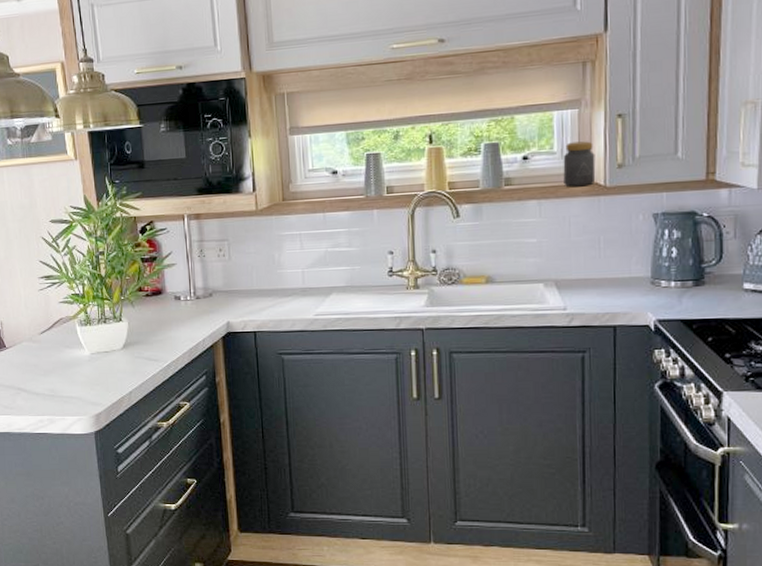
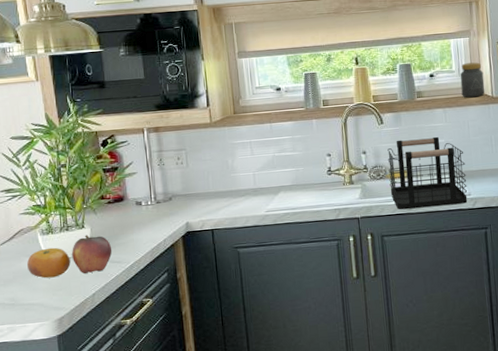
fruit: none [66,340,108,372] -> present [27,247,71,279]
fruit: none [109,329,150,369] -> present [72,235,112,274]
dish rack: none [462,235,563,323] -> present [387,136,468,210]

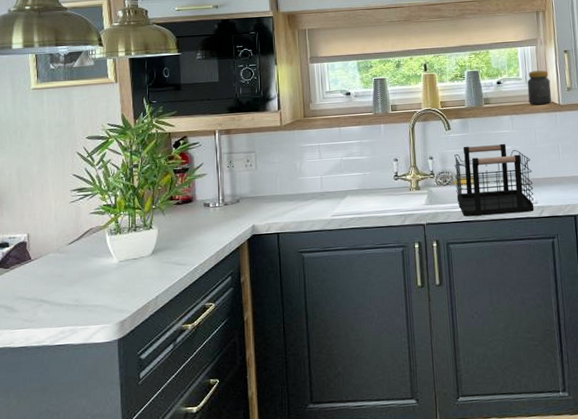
fruit: present [27,247,71,279] -> none [94,247,136,280]
fruit: present [72,235,112,274] -> none [138,236,178,275]

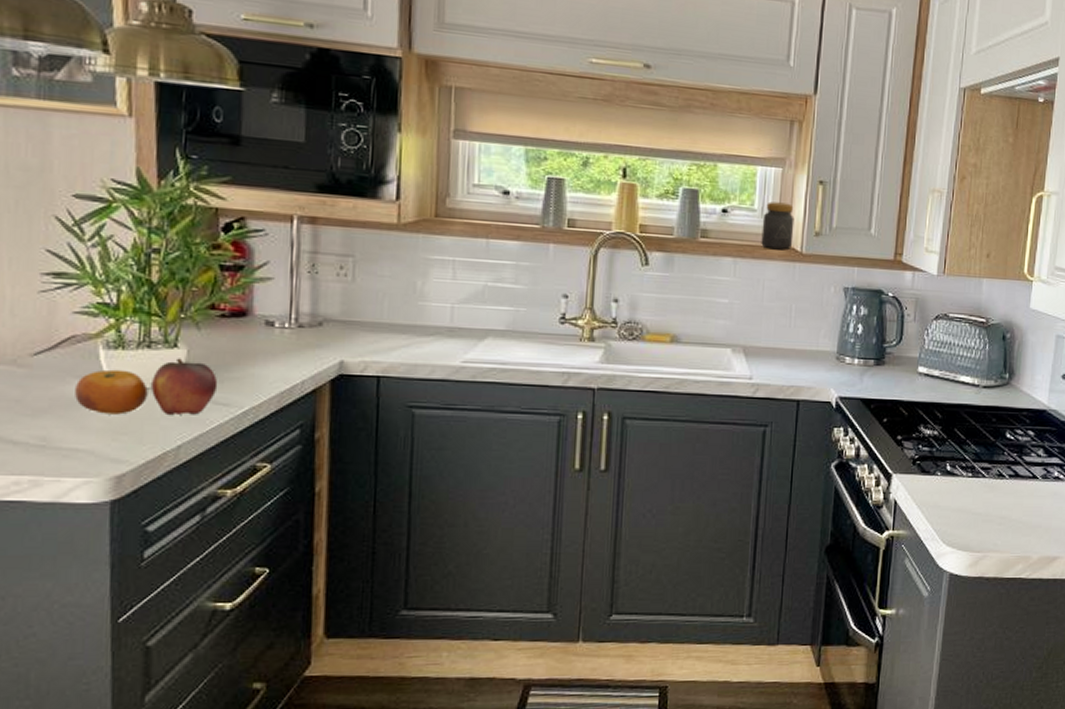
fruit: none [94,247,136,280] -> present [75,369,148,415]
fruit: none [138,236,178,275] -> present [152,358,218,415]
dish rack: present [454,143,535,217] -> none [644,290,752,390]

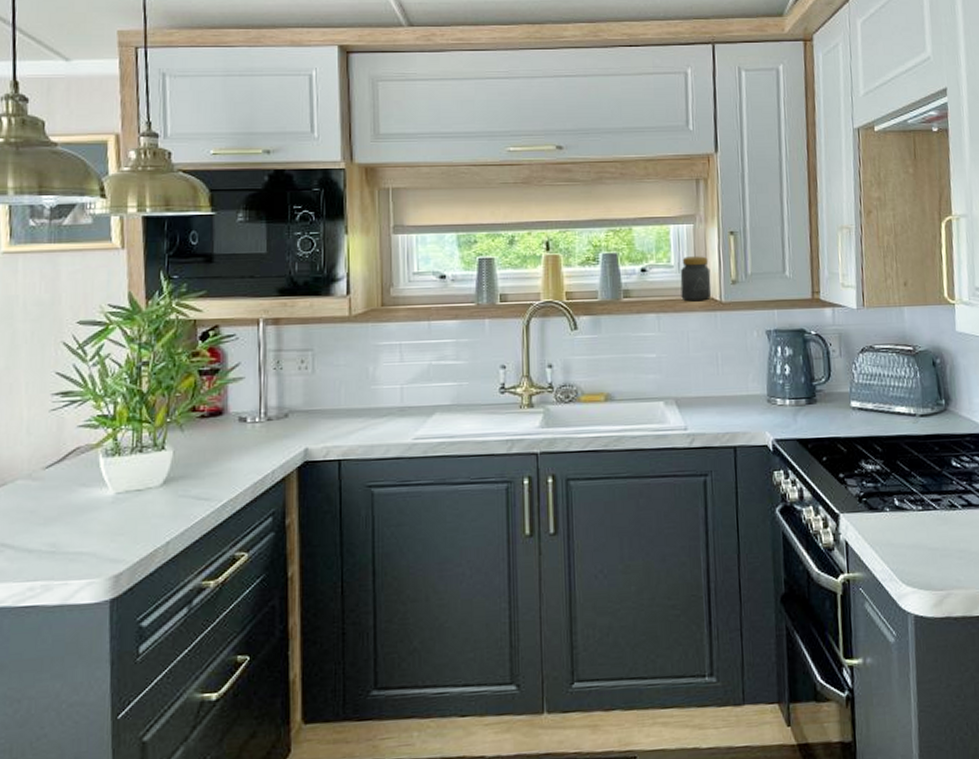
fruit: present [75,369,148,415] -> none [80,474,141,518]
fruit: present [152,358,218,415] -> none [144,459,200,513]

